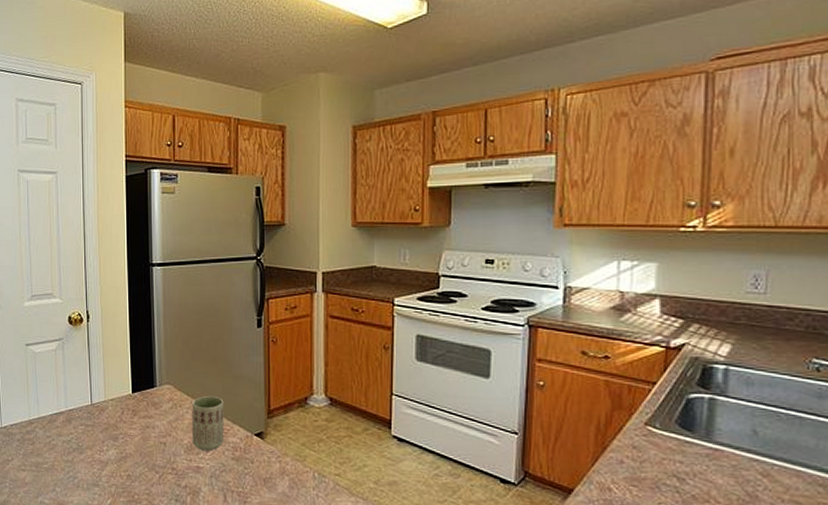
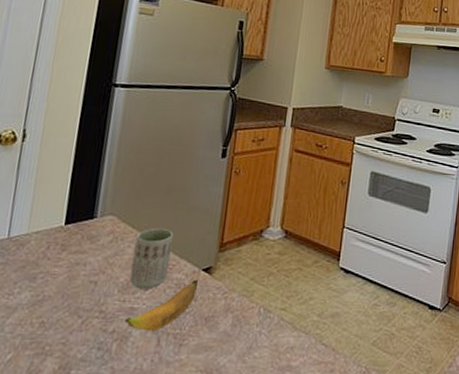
banana: none [194,443,252,489] -> present [125,279,198,332]

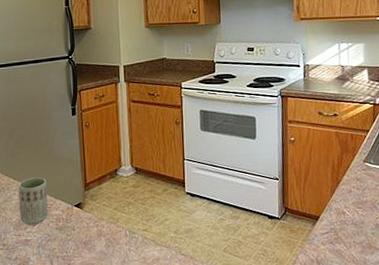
banana: present [125,279,198,332] -> none [23,213,73,256]

